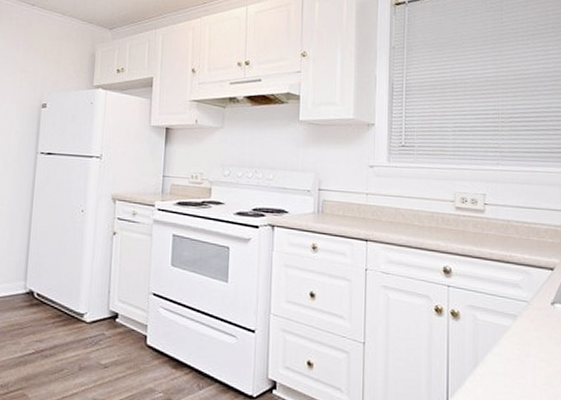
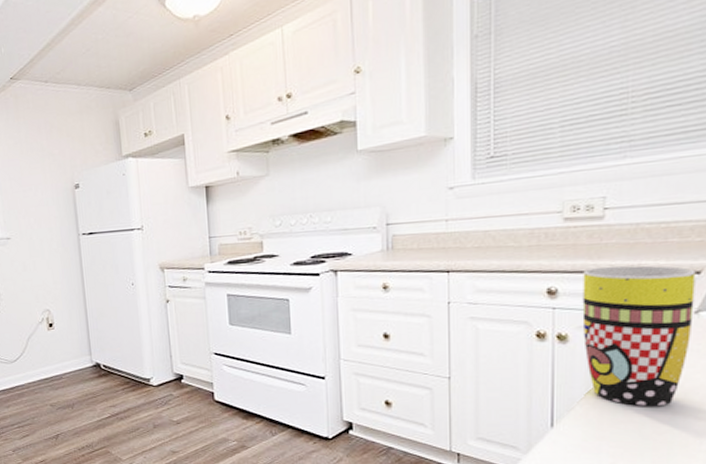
mug: none [470,254,551,388] -> present [582,265,696,406]

